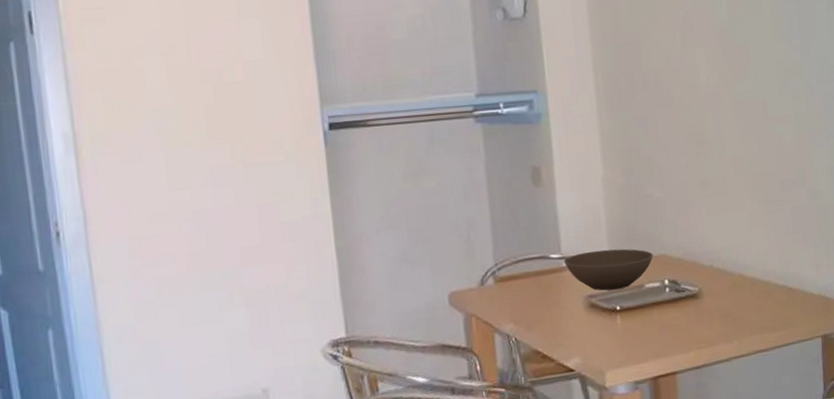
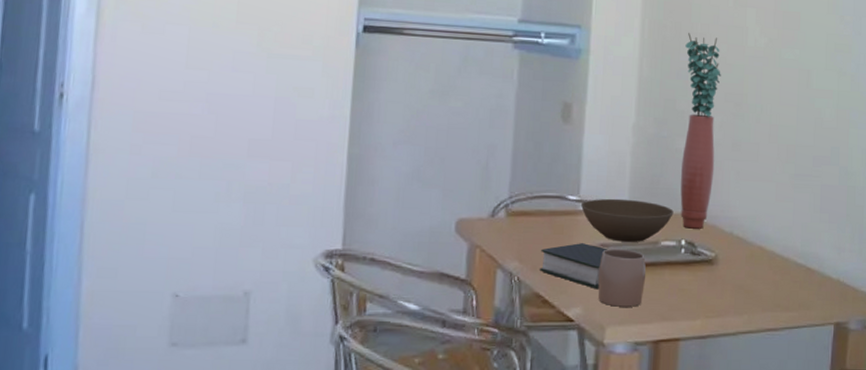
book: none [533,297,596,338] -> present [540,243,607,290]
mug: none [590,296,636,352] -> present [598,249,647,307]
vase: none [640,81,687,268] -> present [680,33,721,229]

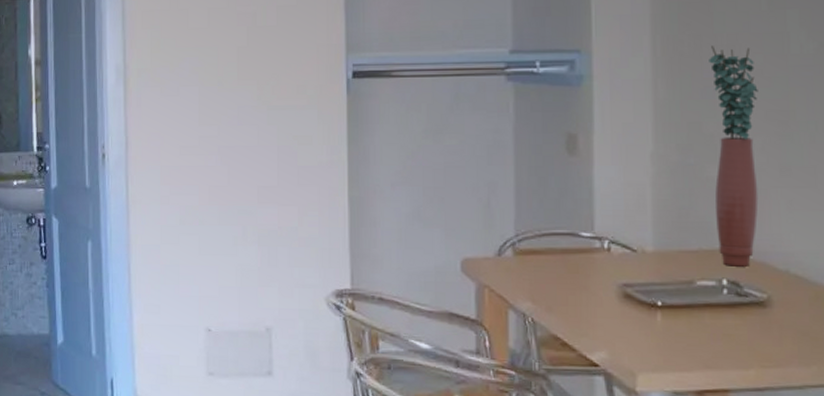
book: present [540,243,607,290] -> none [555,283,632,333]
bowl: present [580,198,674,242] -> none [596,234,710,282]
mug: present [598,249,647,307] -> none [623,289,682,353]

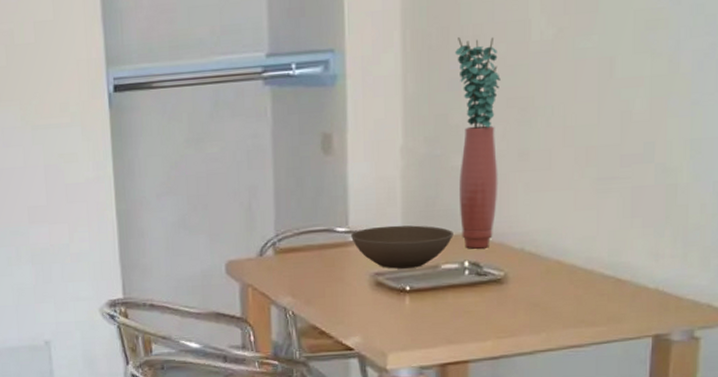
bowl: none [596,234,710,282] -> present [350,225,454,269]

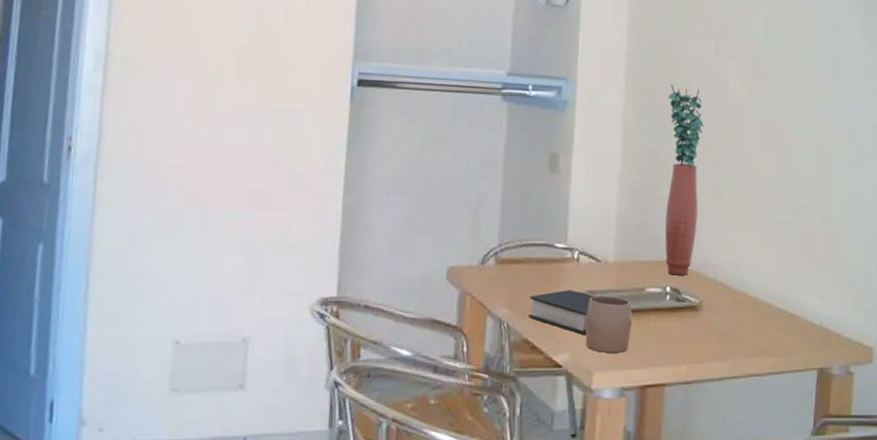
book: none [313,273,383,318] -> present [529,290,594,336]
bowl: present [350,225,454,269] -> none [567,246,659,289]
mug: none [375,276,427,333] -> present [585,296,633,353]

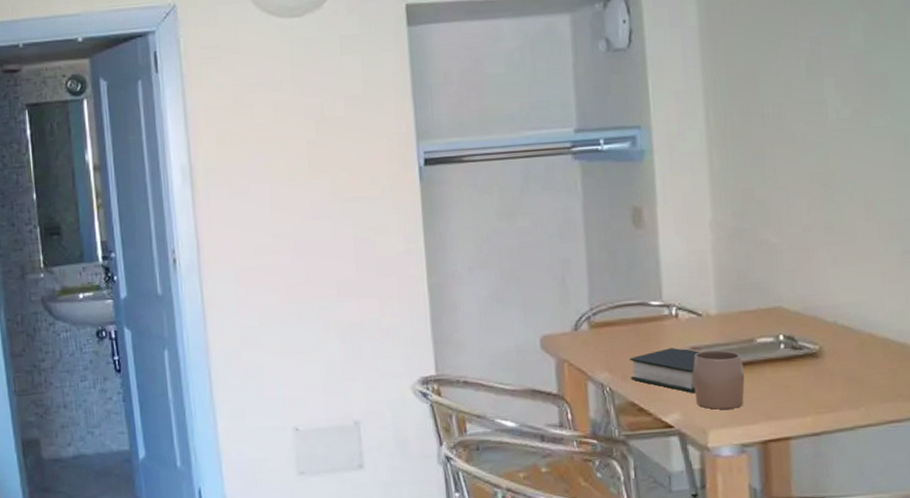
vase: present [664,84,704,276] -> none [757,115,808,323]

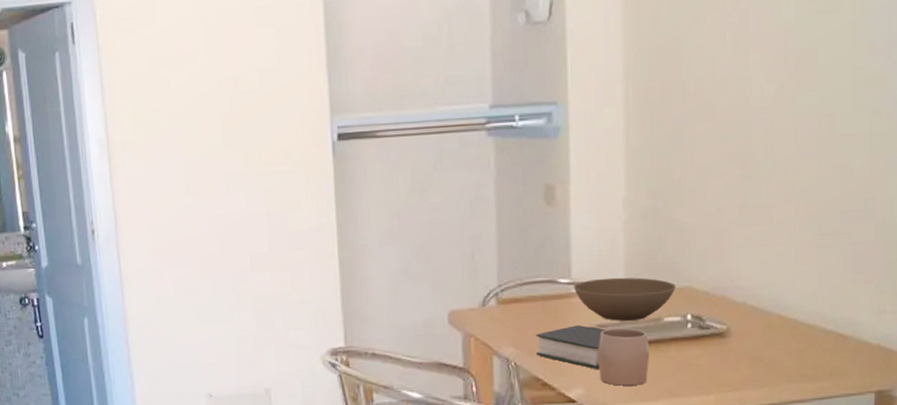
bowl: none [664,298,767,343] -> present [573,277,676,321]

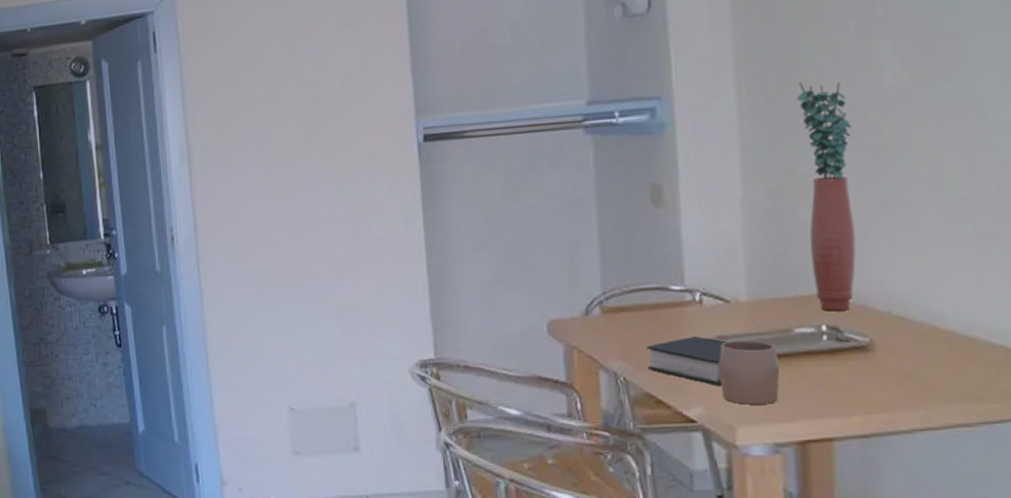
bowl: present [573,277,676,321] -> none [686,284,807,332]
vase: none [677,92,722,302] -> present [797,82,857,312]

